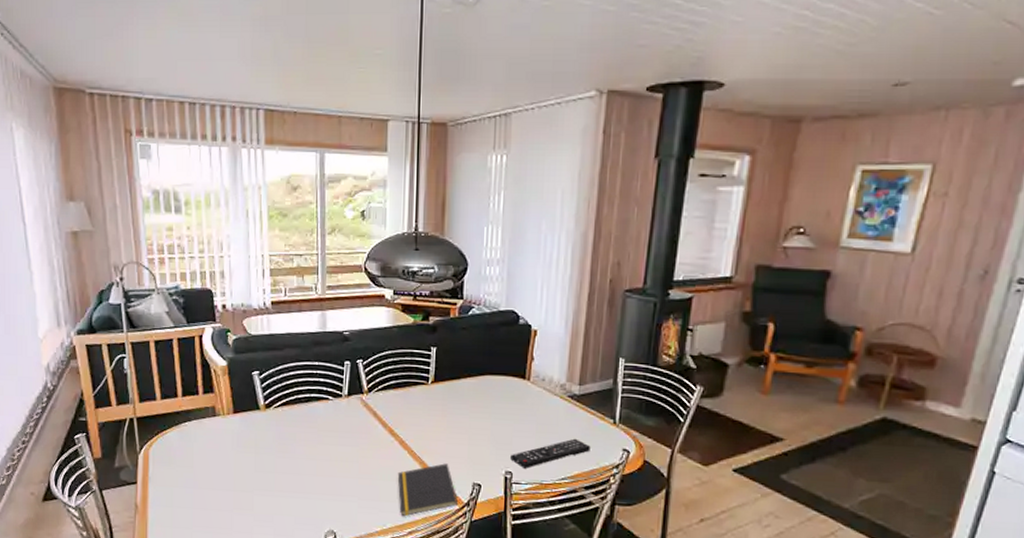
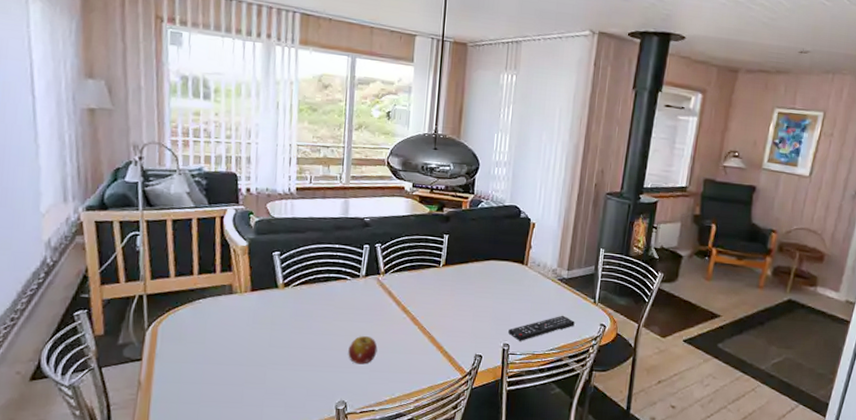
fruit: none [334,460,365,492] -> present [348,335,378,365]
notepad: present [397,463,458,517] -> none [407,337,461,386]

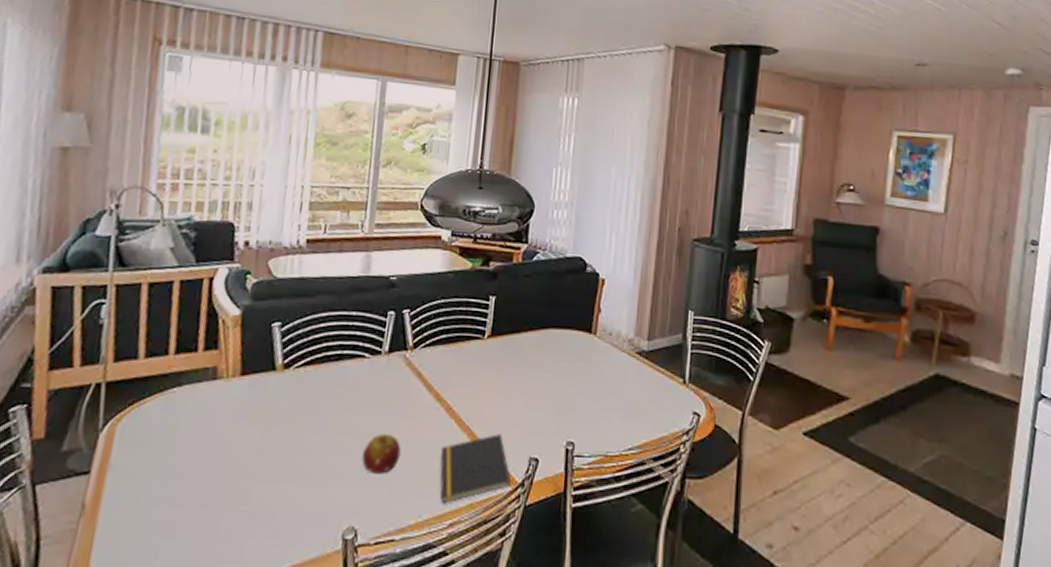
notepad: none [407,337,461,386] -> present [440,434,511,504]
remote control: present [508,315,575,341] -> none [573,401,660,438]

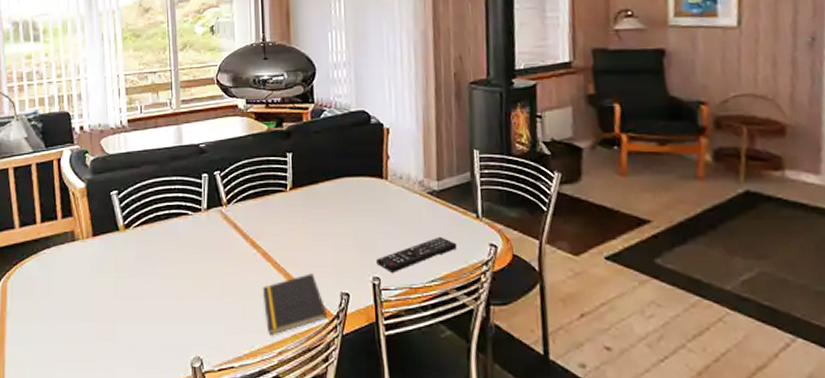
fruit: present [362,433,401,474] -> none [198,277,229,312]
remote control: none [573,401,660,438] -> present [376,236,457,273]

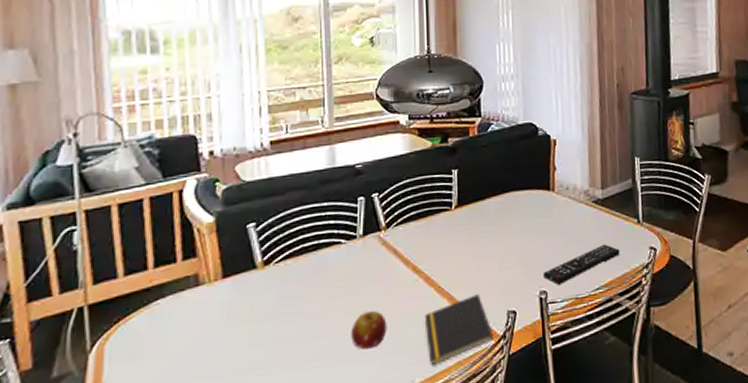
fruit: none [198,277,229,312] -> present [351,310,387,350]

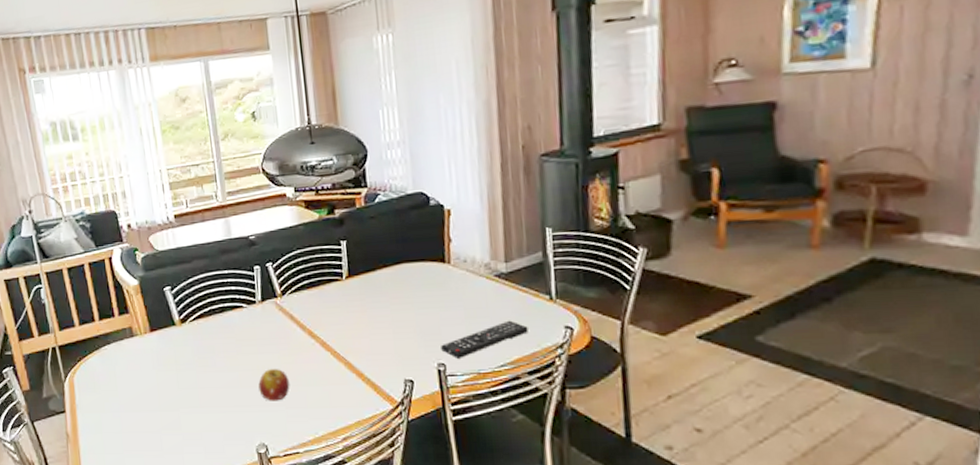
notepad: present [424,294,493,366] -> none [323,361,391,422]

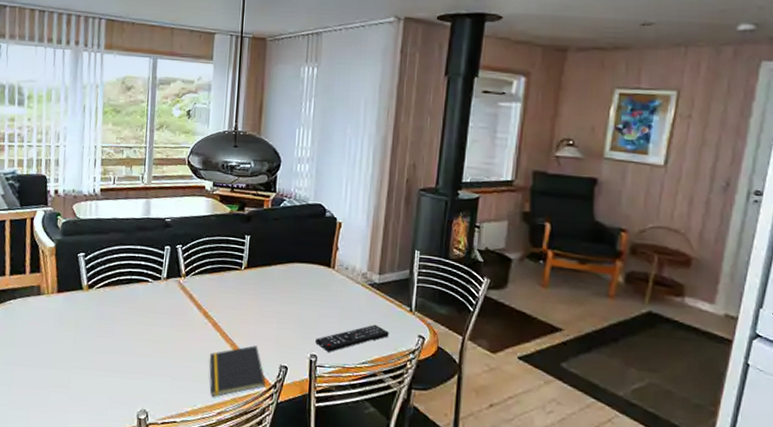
fruit: present [258,368,290,401] -> none [149,340,179,372]
notepad: none [323,361,391,422] -> present [209,345,265,397]

